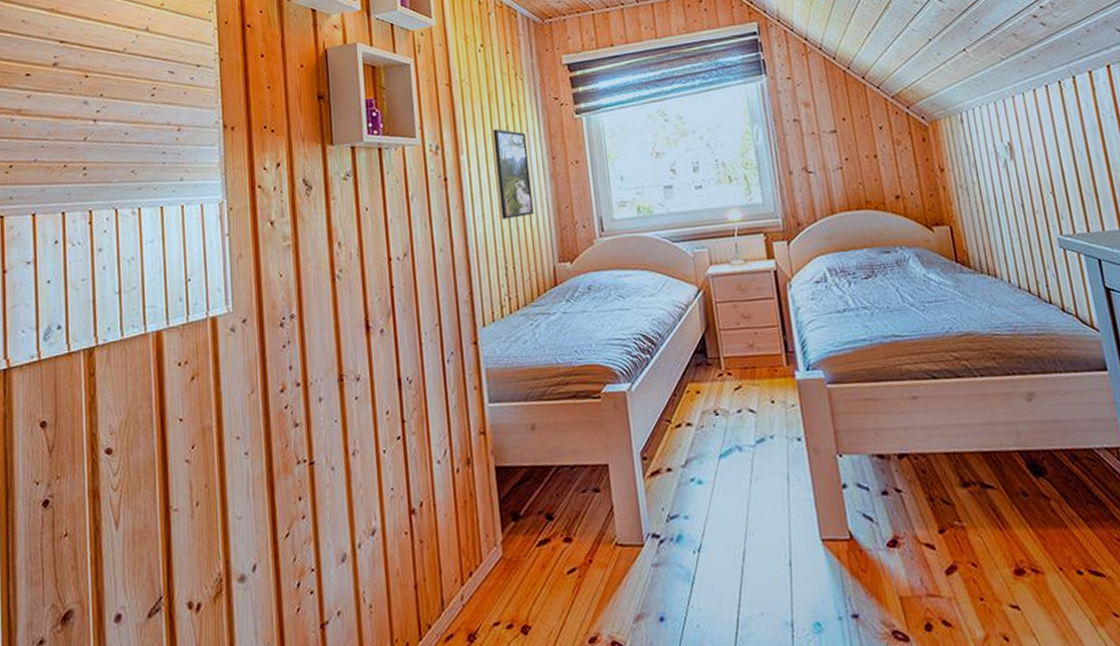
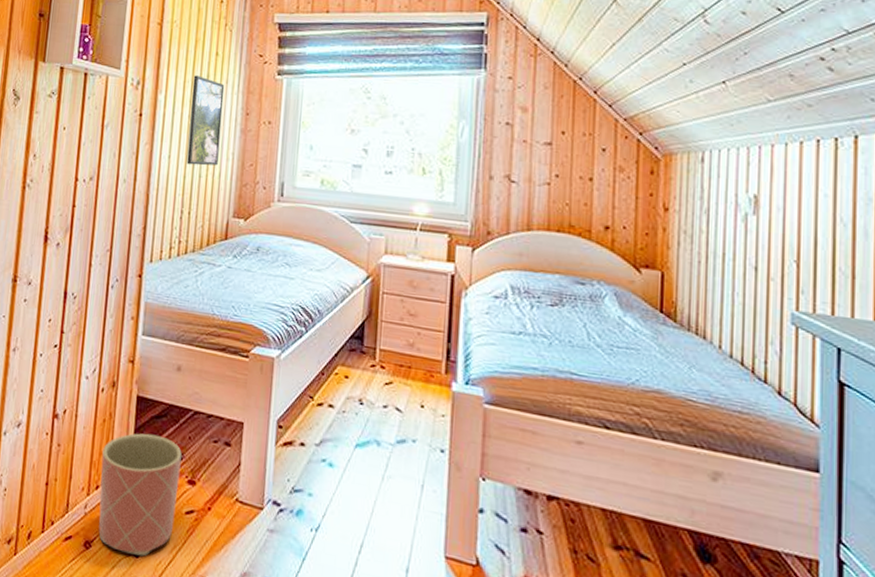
planter: none [469,501,558,634] -> present [99,433,182,557]

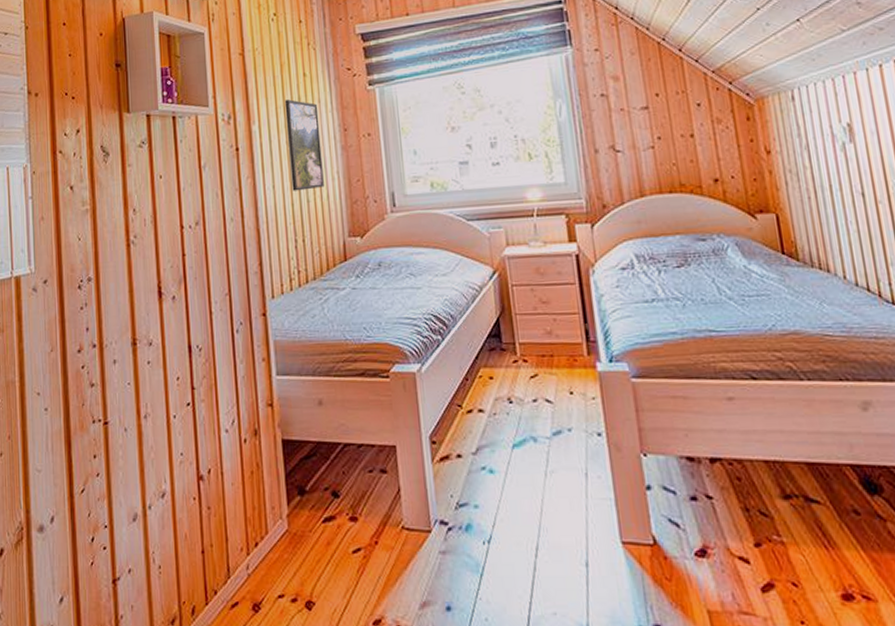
planter: present [99,433,182,557] -> none [255,476,343,608]

